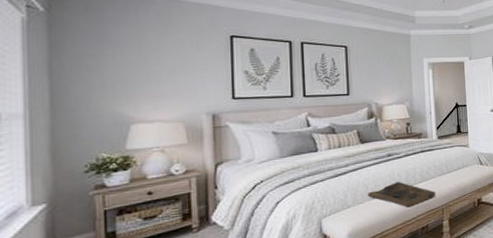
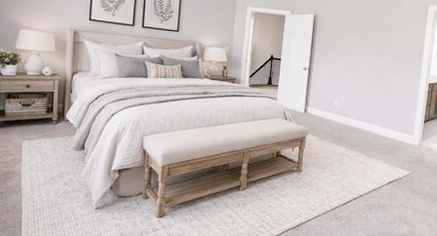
decorative tray: present [368,181,436,207] -> none [182,118,240,144]

